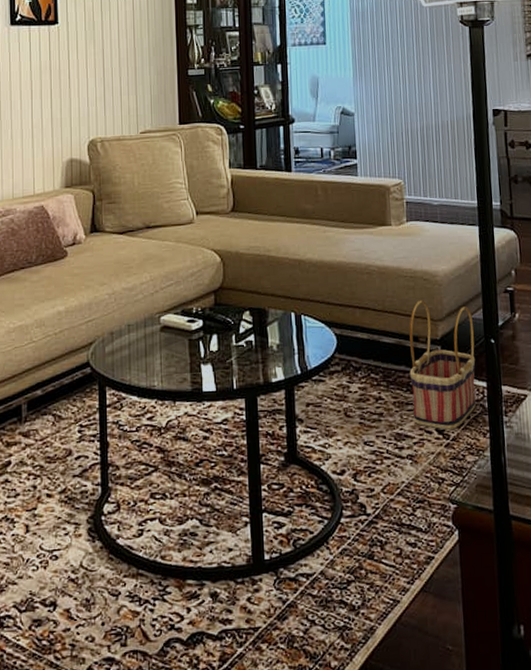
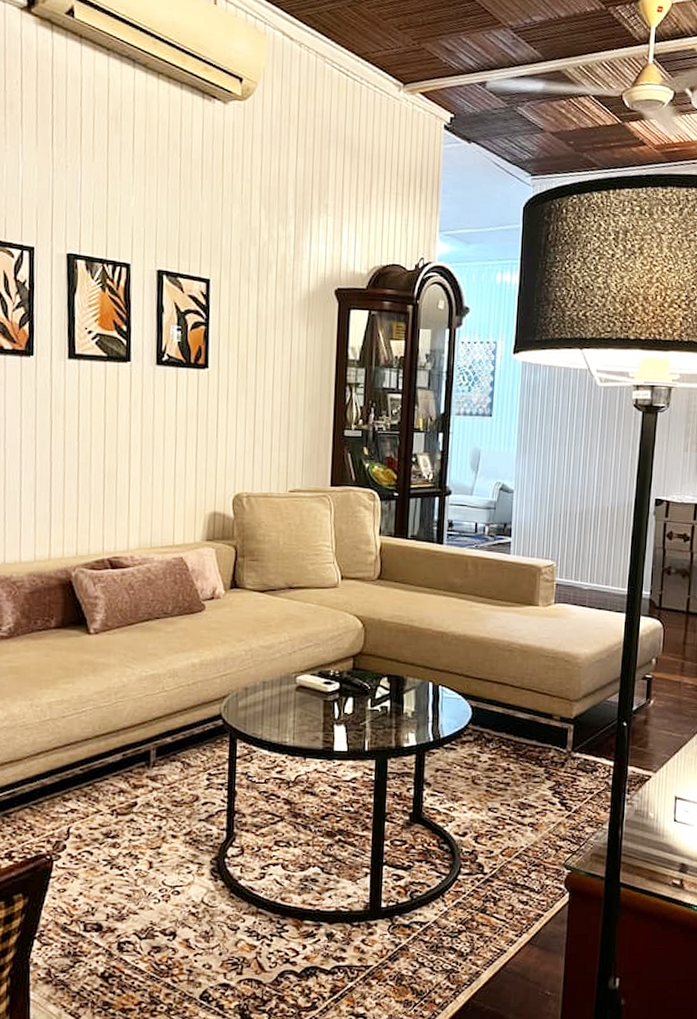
basket: present [409,300,476,430] -> none [539,680,608,802]

